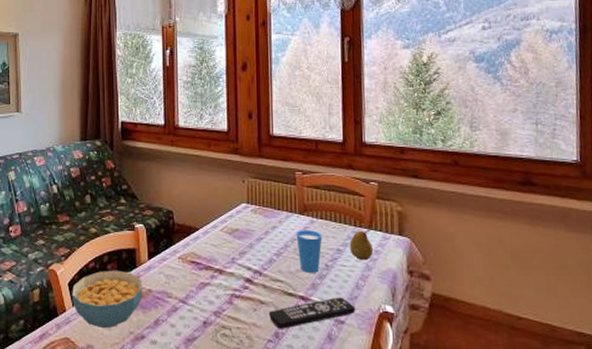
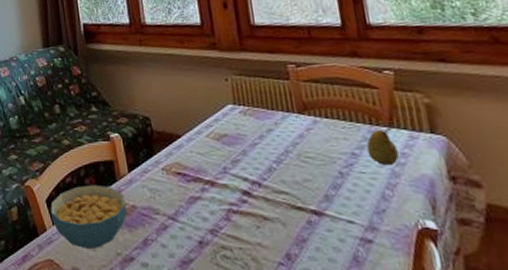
remote control: present [268,297,356,329] -> none [274,211,386,250]
cup: present [296,230,323,273] -> none [297,131,332,182]

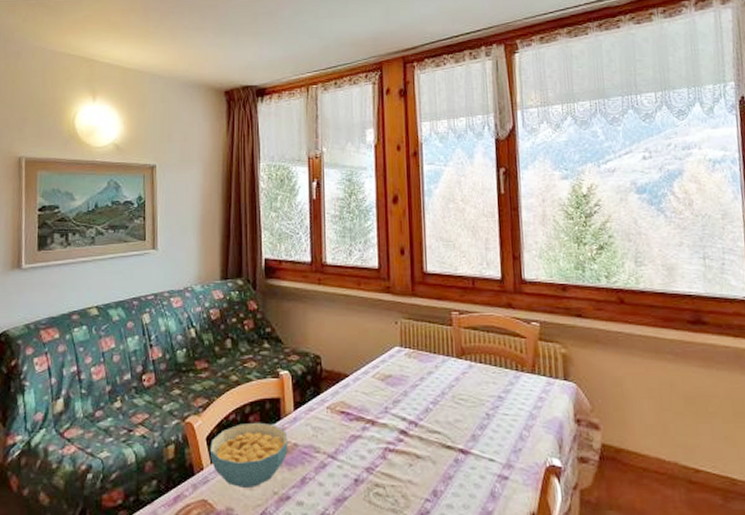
fruit: present [366,127,399,166] -> none [511,373,537,409]

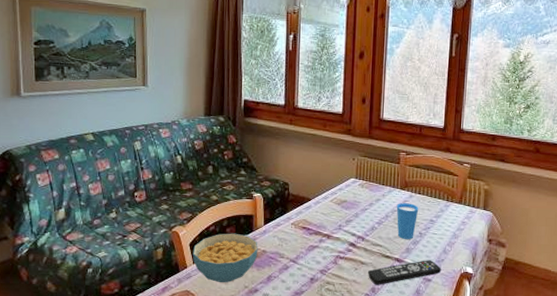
remote control: none [425,450,521,486] -> present [367,260,442,285]
cup: none [453,375,482,423] -> present [396,203,419,239]

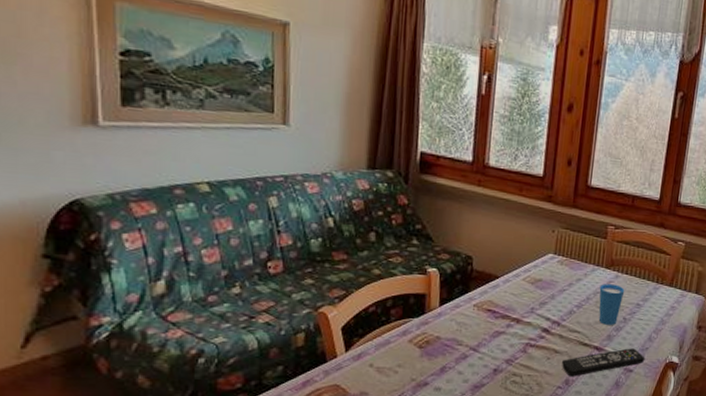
cereal bowl: present [192,233,258,283] -> none [344,315,431,376]

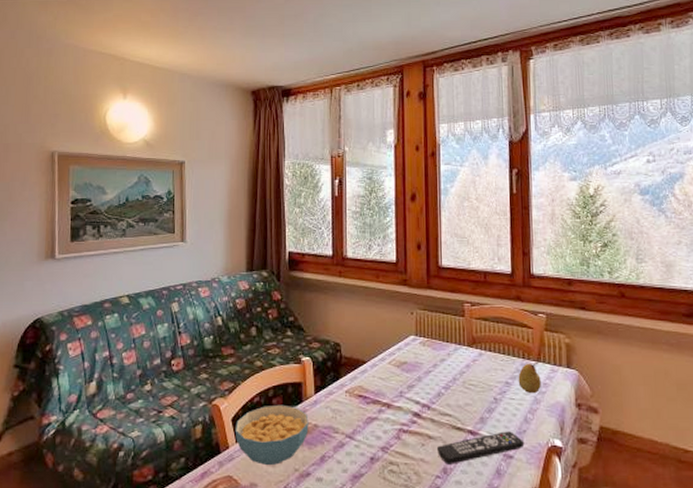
cereal bowl: none [344,315,431,376] -> present [234,404,309,466]
cup: present [598,284,625,325] -> none [464,363,491,406]
fruit: none [648,286,671,316] -> present [518,361,541,394]

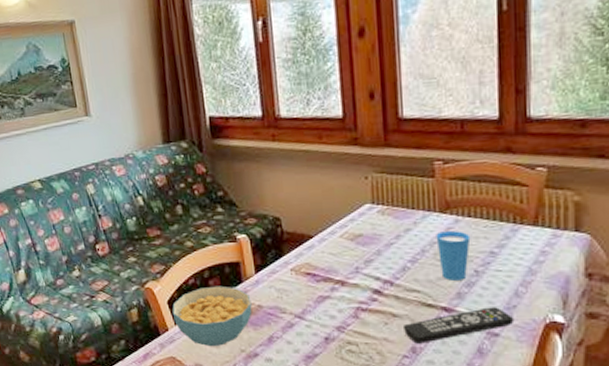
cup: none [464,363,491,406] -> present [436,231,471,281]
fruit: present [518,361,541,394] -> none [507,226,538,264]

